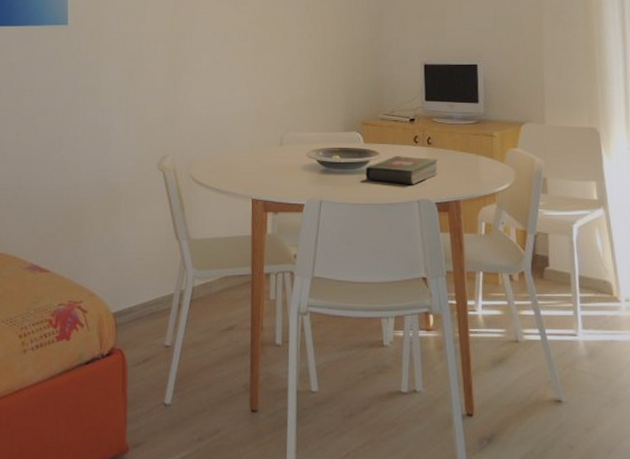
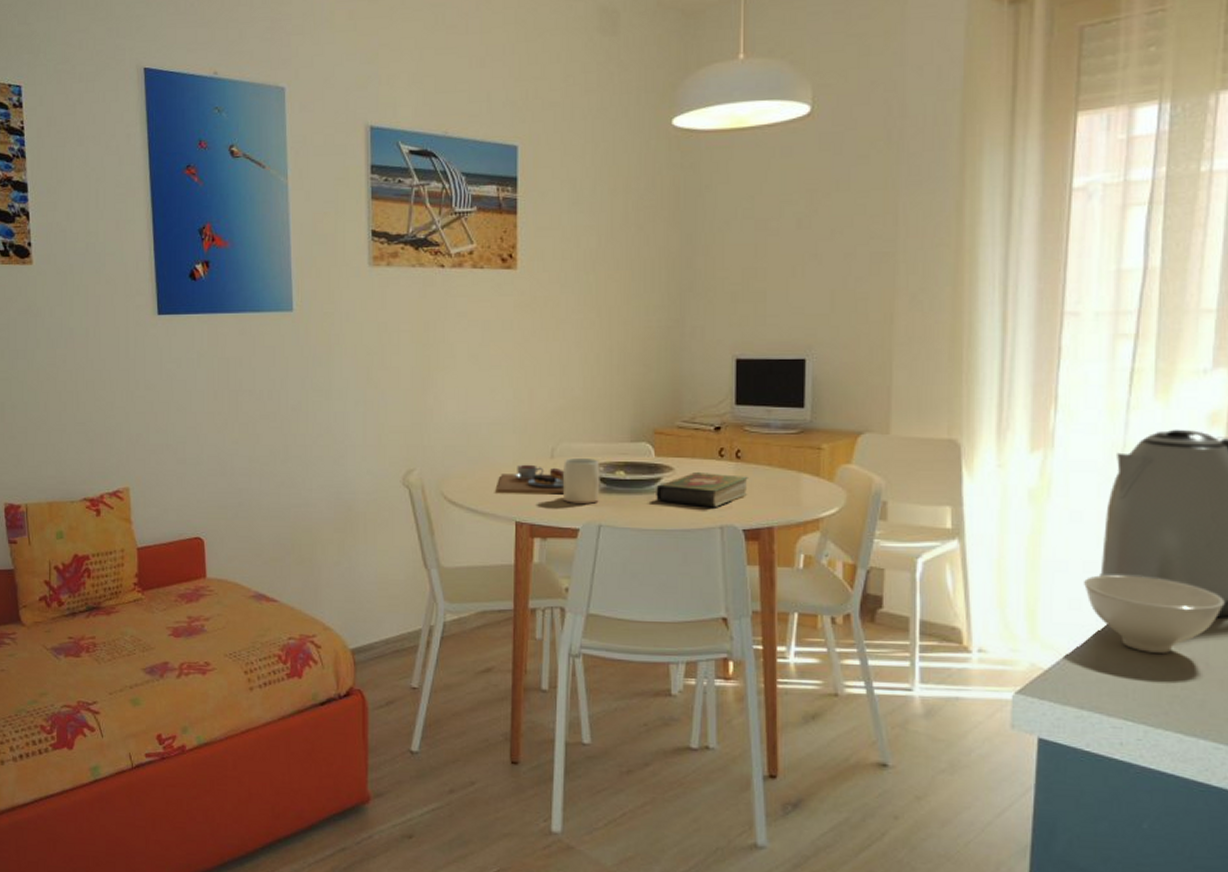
place setting: none [236,150,292,175] -> present [497,464,565,495]
mug: none [289,144,321,183] -> present [562,457,600,504]

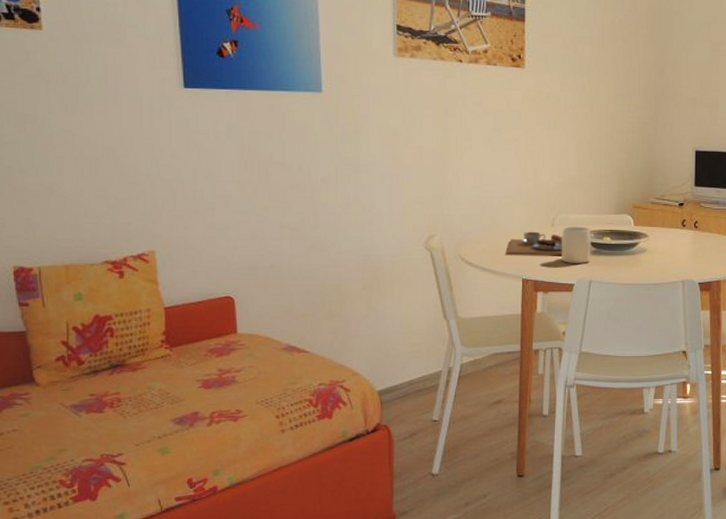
book: present [656,473,748,508] -> none [634,239,703,267]

